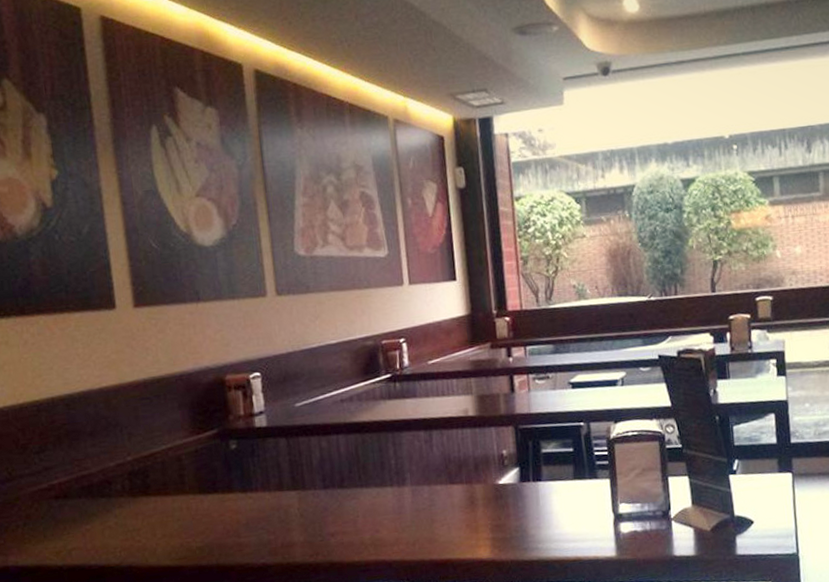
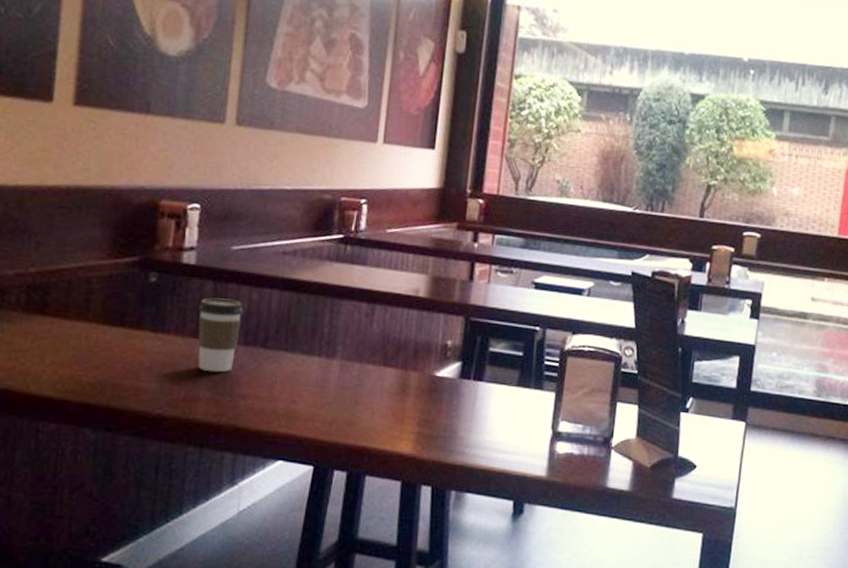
coffee cup: none [277,450,318,518] -> present [198,297,243,372]

